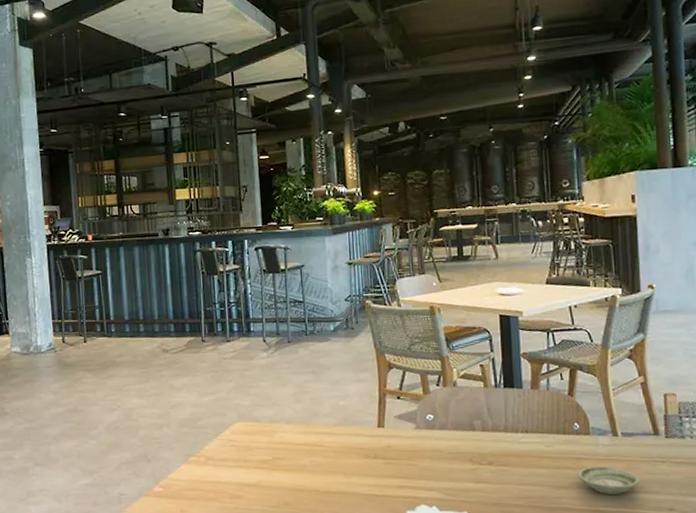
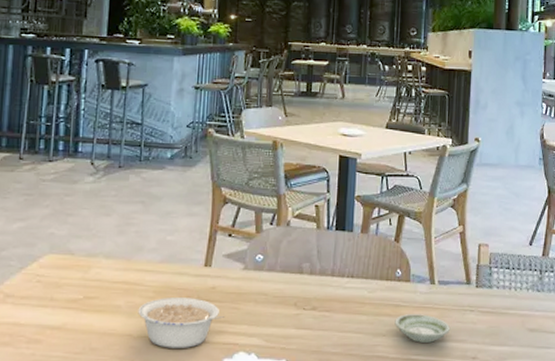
legume: none [322,456,402,502] -> present [138,298,224,348]

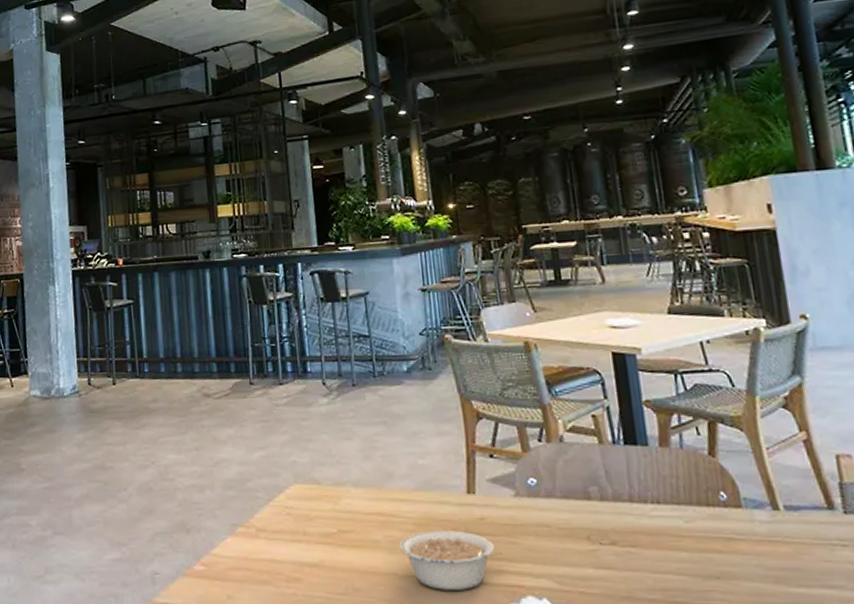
saucer: present [395,314,451,343] -> none [729,550,817,588]

